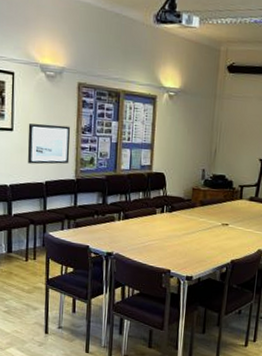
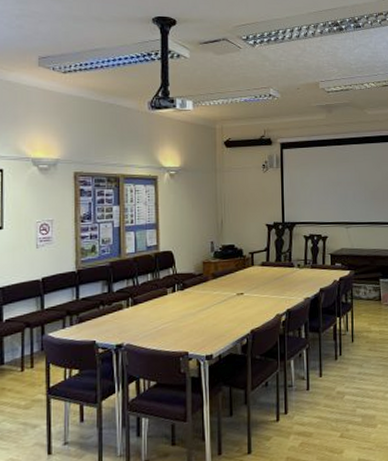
wall art: present [27,123,71,165] -> none [20,217,69,262]

